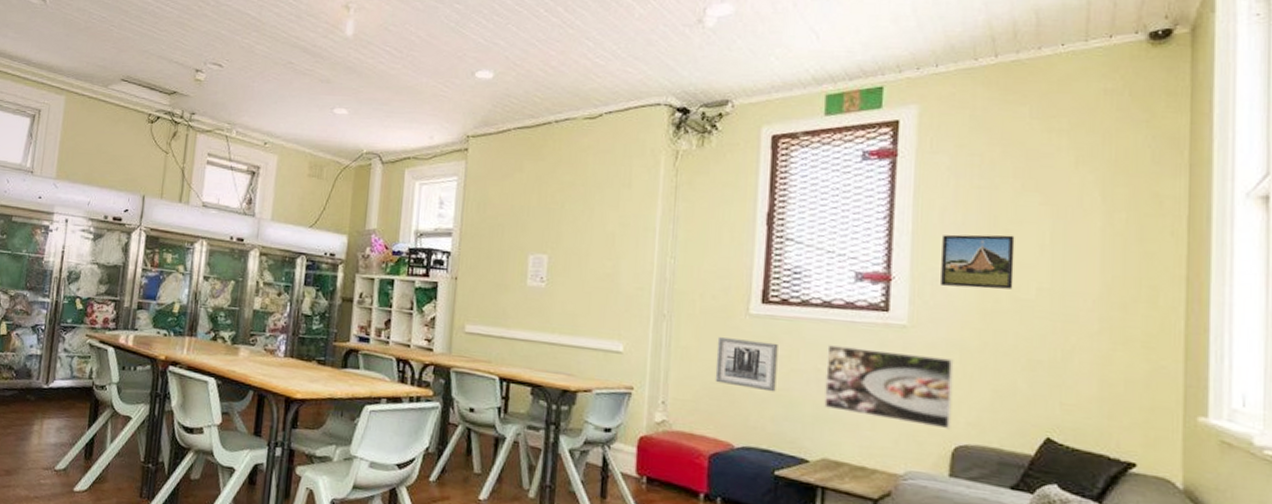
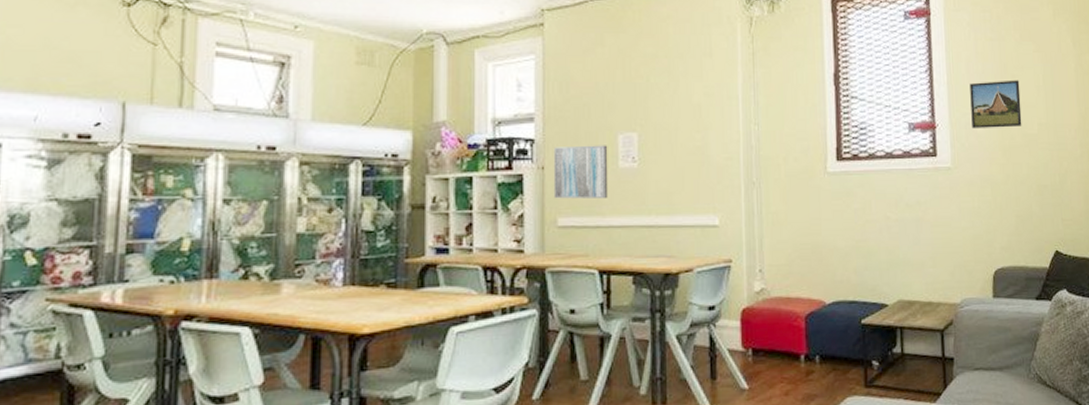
wall art: none [463,261,518,312] -> present [553,145,609,199]
wall art: present [715,337,778,392] -> none [802,197,856,245]
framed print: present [824,345,954,430] -> none [893,192,991,256]

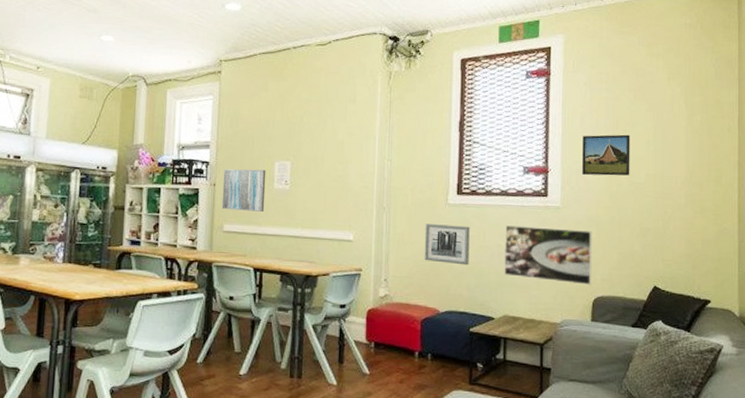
wall art: none [802,197,856,245] -> present [424,224,470,266]
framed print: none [893,192,991,256] -> present [504,225,592,285]

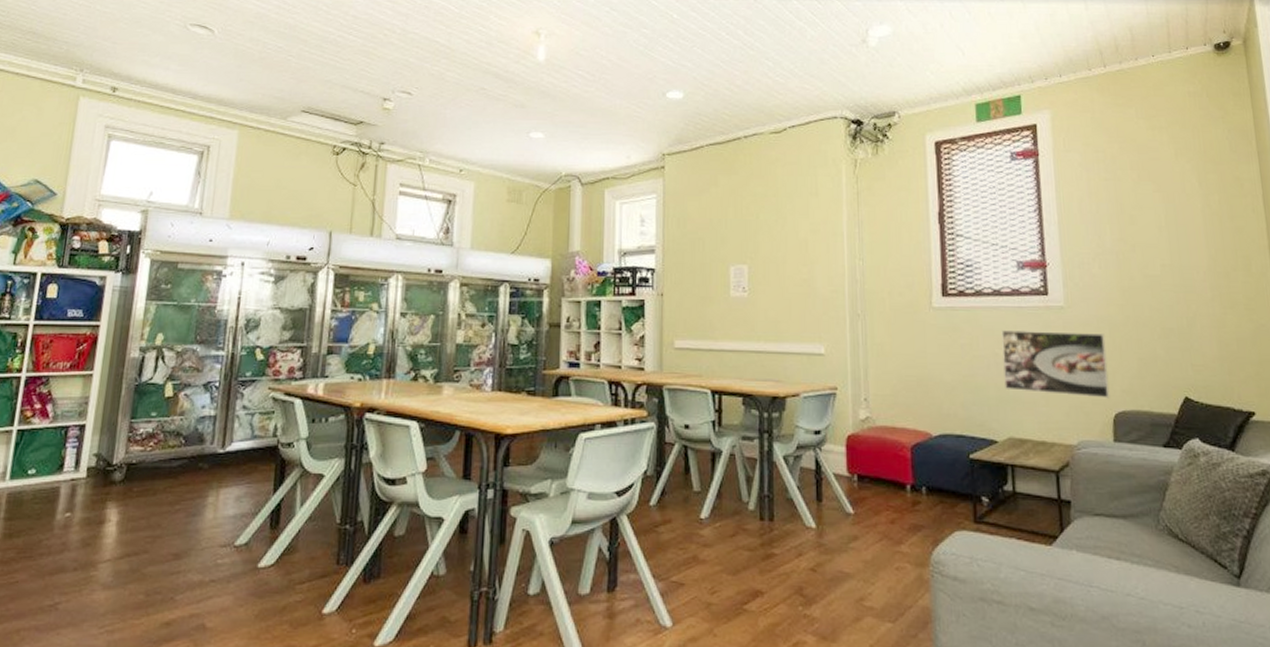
wall art: present [221,169,266,212] -> none [671,275,721,324]
wall art: present [424,224,470,266] -> none [907,332,963,379]
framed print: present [582,134,630,176] -> none [1083,220,1143,268]

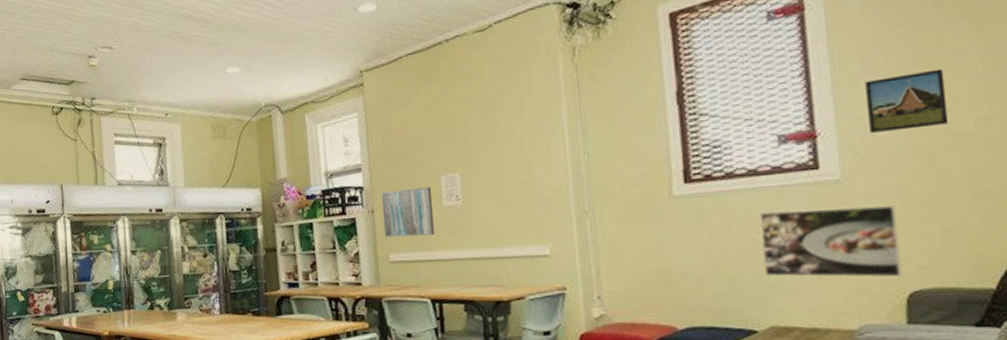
wall art: none [671,275,721,324] -> present [381,187,435,238]
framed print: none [1083,220,1143,268] -> present [865,69,949,133]

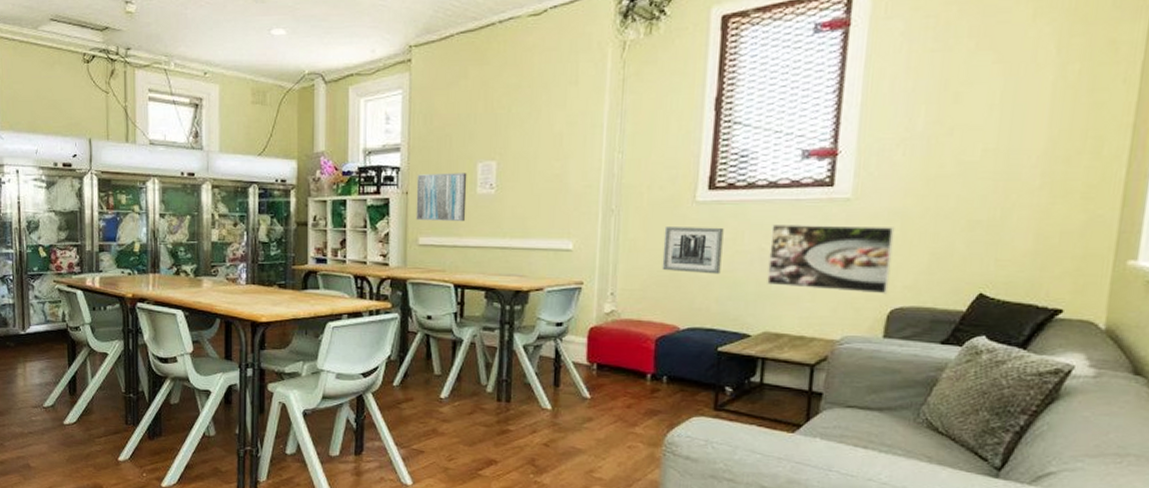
wall art: none [644,220,712,270] -> present [662,227,724,275]
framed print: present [865,69,949,133] -> none [887,98,965,155]

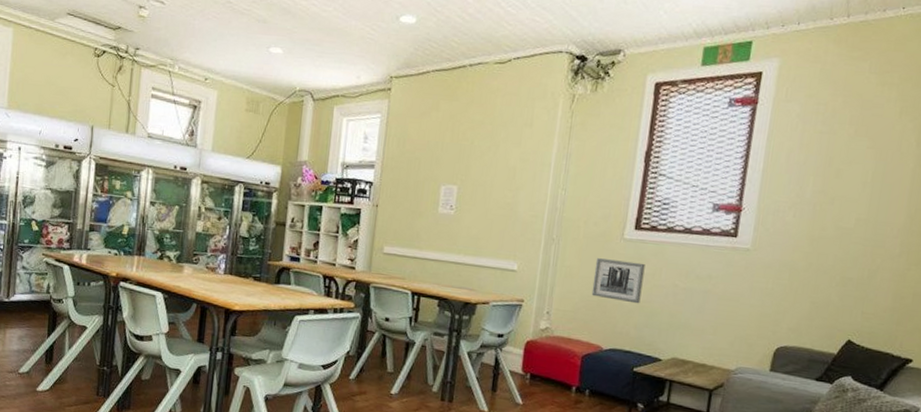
wall art: present [416,173,467,221] -> none [383,190,431,236]
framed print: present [767,225,895,294] -> none [678,265,784,334]

